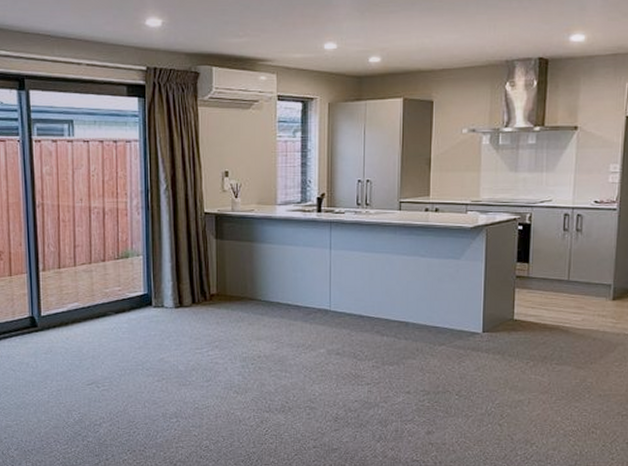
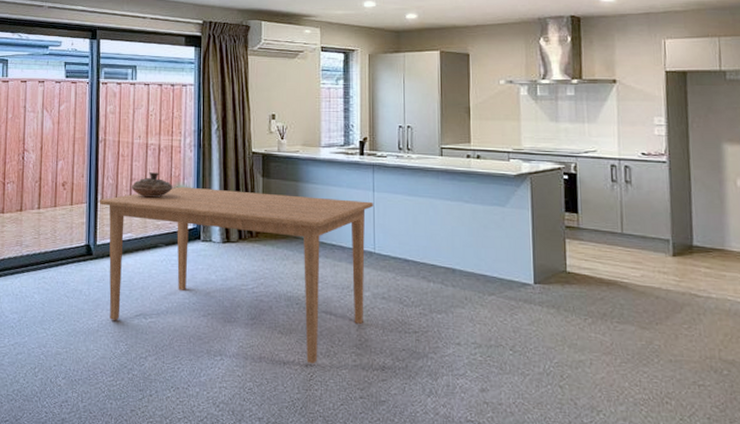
dining table: none [41,252,330,420] -> present [100,186,373,365]
decorative bowl: none [75,238,121,265] -> present [131,172,173,198]

